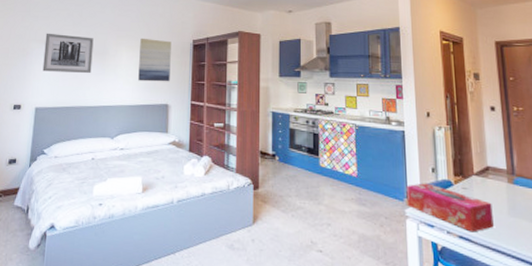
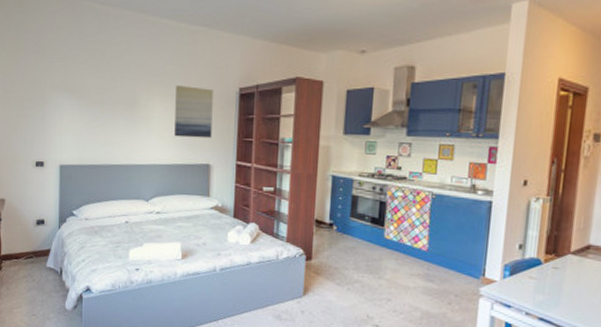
wall art: present [42,33,94,74] -> none [64,78,121,128]
tissue box: present [406,183,494,232] -> none [482,260,586,315]

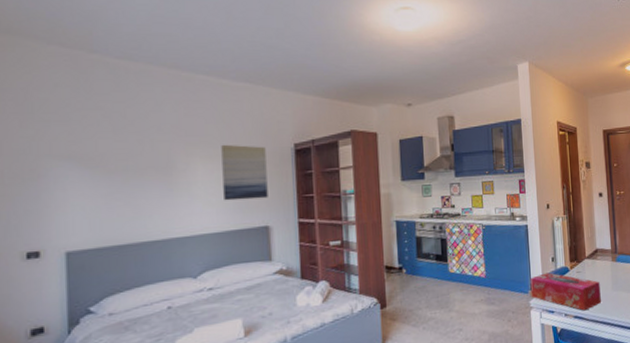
tissue box: none [482,260,586,315] -> present [530,272,601,311]

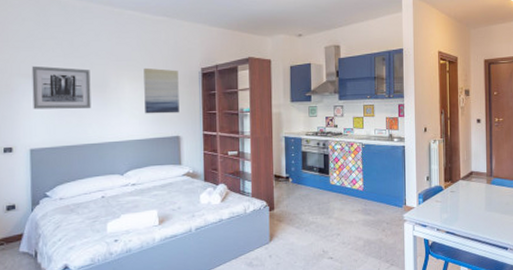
wall art: none [67,144,152,200] -> present [31,65,91,109]
tissue box: present [530,272,601,311] -> none [405,190,474,227]

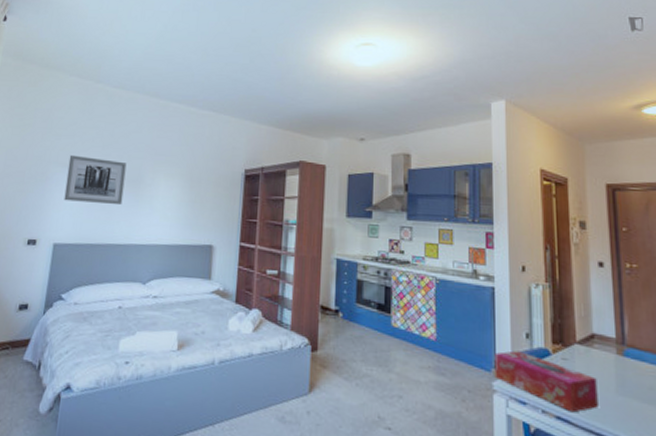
wall art: present [144,67,180,114] -> none [178,164,219,219]
tissue box: none [405,190,474,227] -> present [494,350,598,413]

